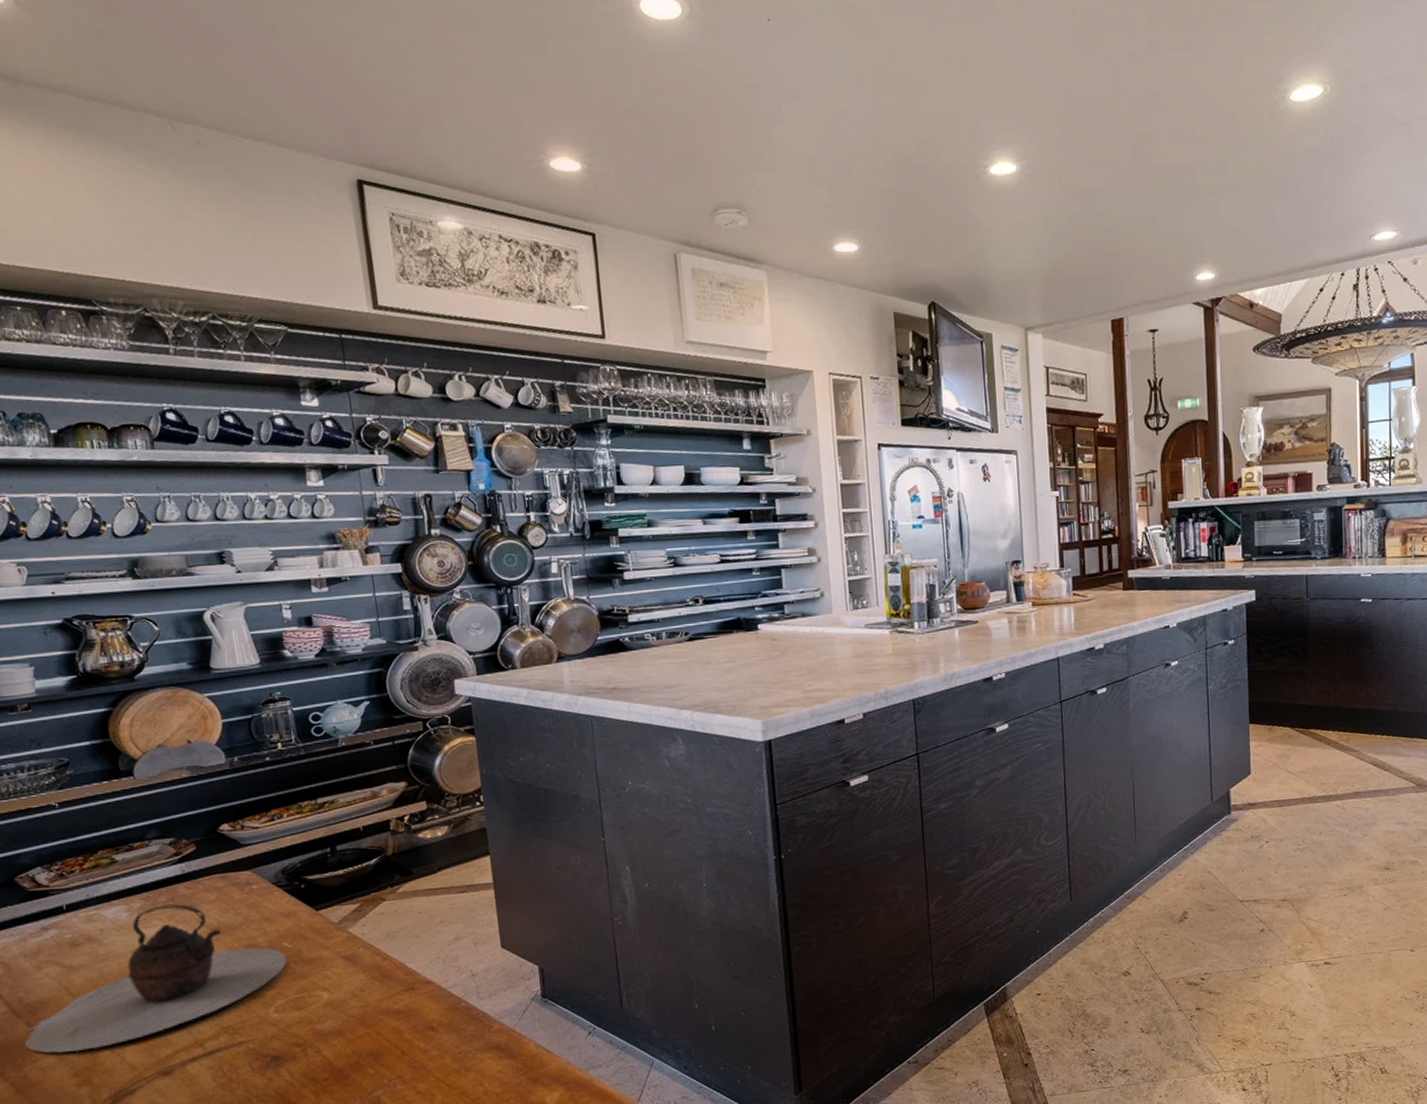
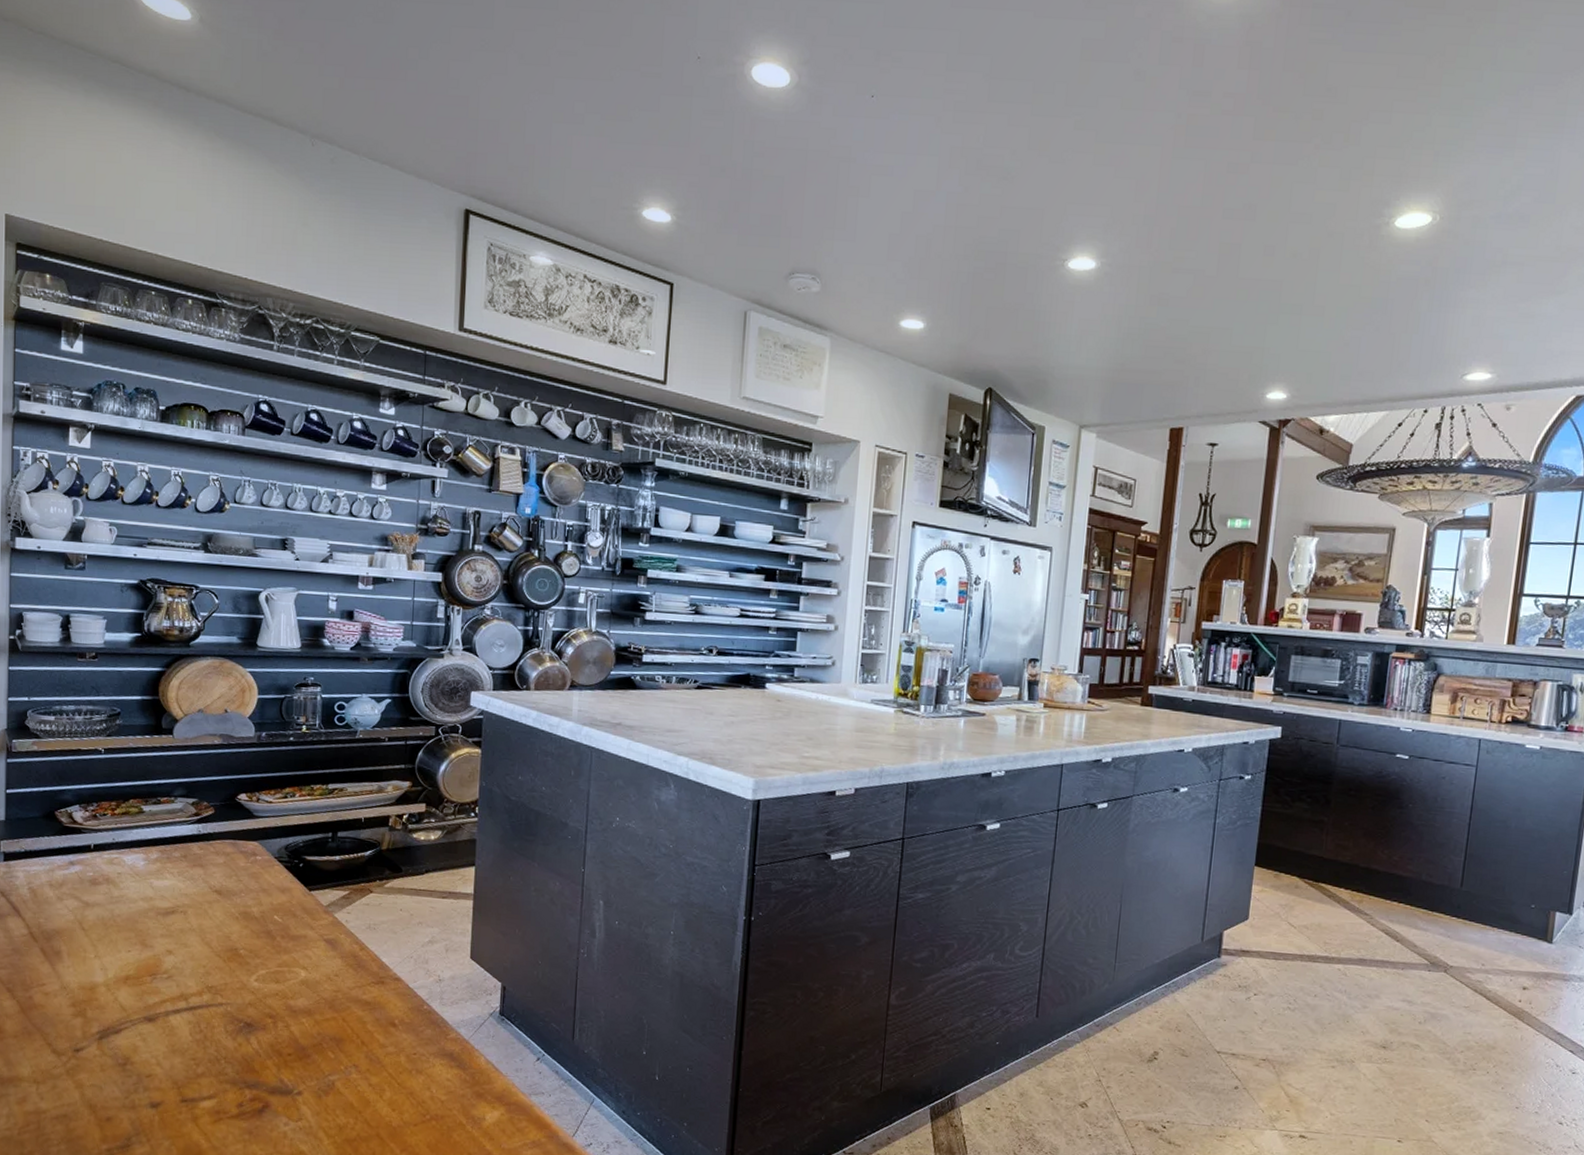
teapot: present [24,904,287,1054] -> none [35,860,275,985]

